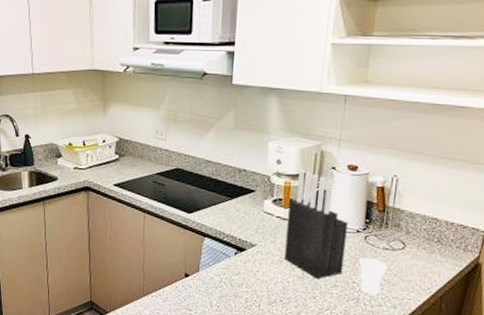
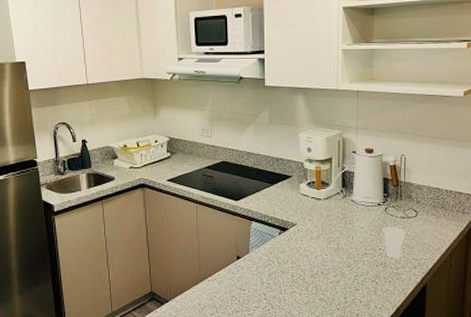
knife block: present [284,170,348,279] -> none [321,155,370,249]

